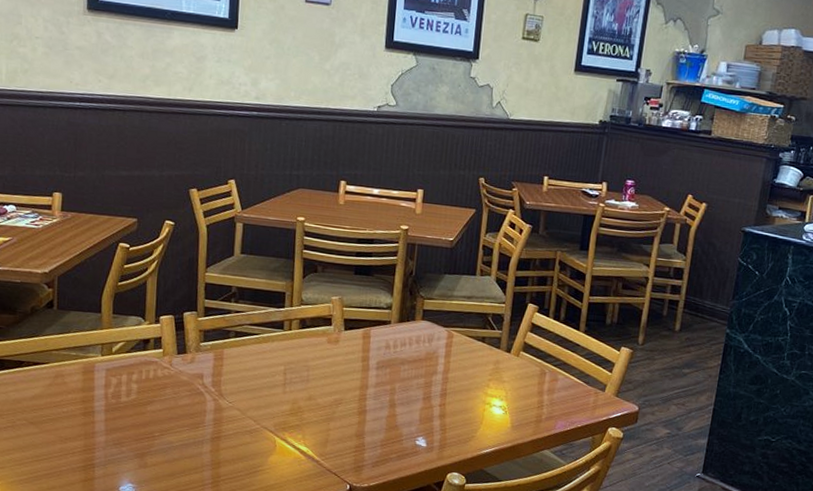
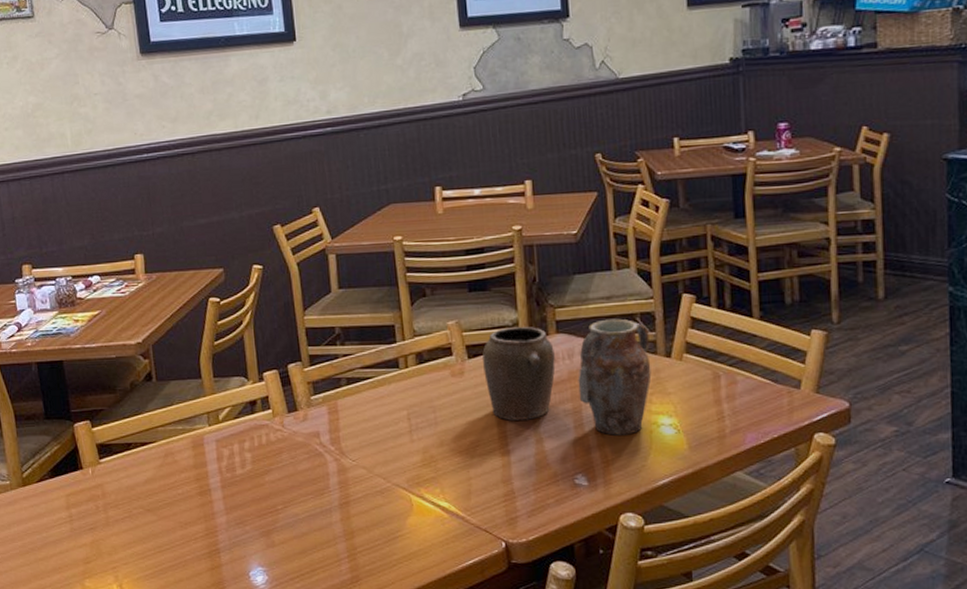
jar set: none [356,309,497,411] -> present [482,318,652,436]

